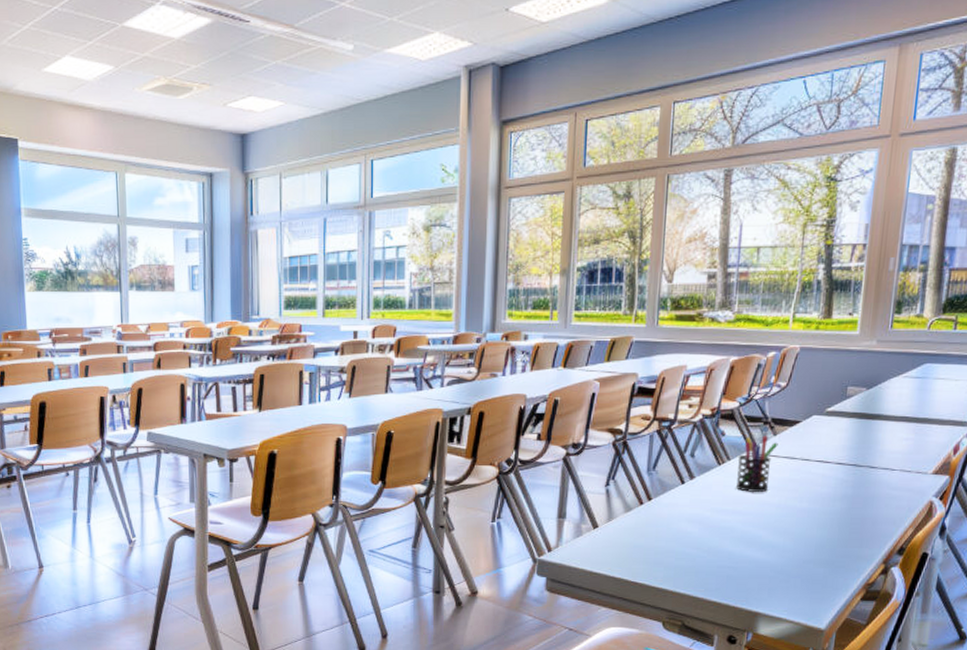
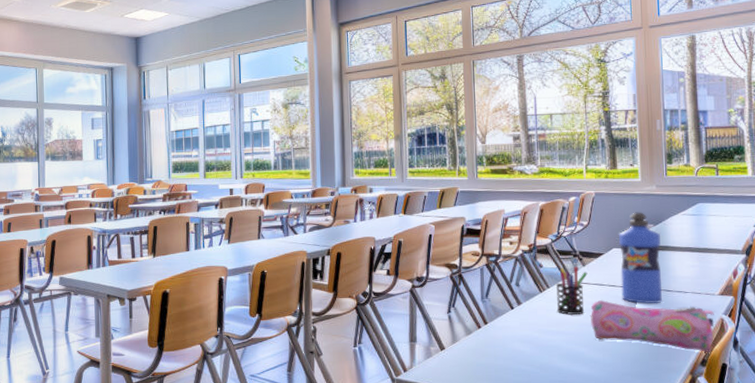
pencil case: none [774,475,923,539] -> present [590,299,715,352]
water bottle: none [815,372,873,483] -> present [618,212,662,304]

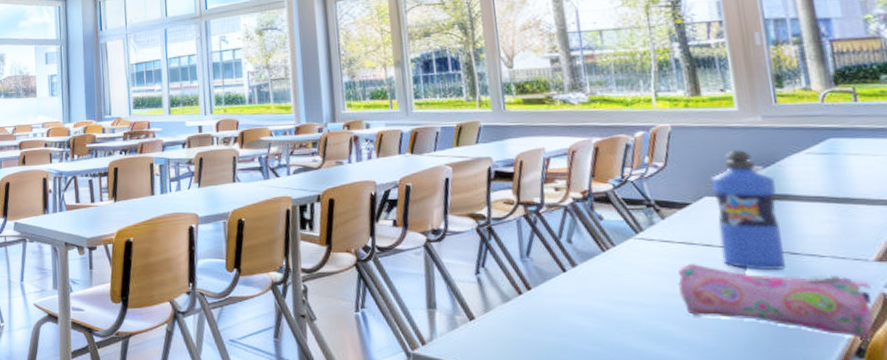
pen holder: present [555,266,588,316] -> none [623,219,670,283]

